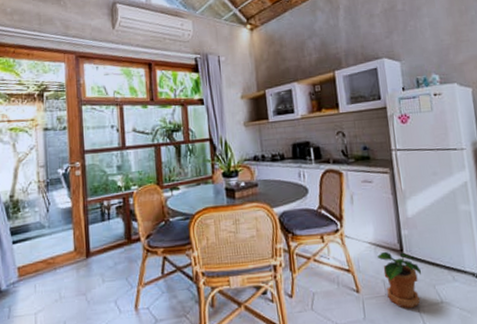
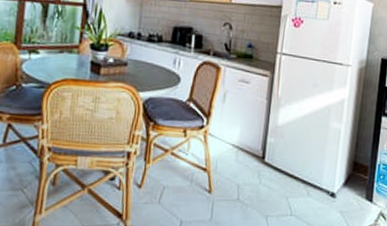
potted plant: present [378,251,421,309] -> none [238,156,278,217]

